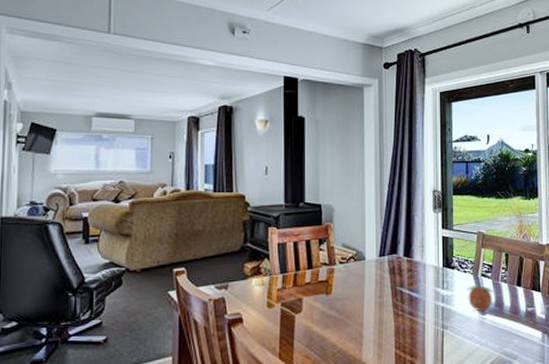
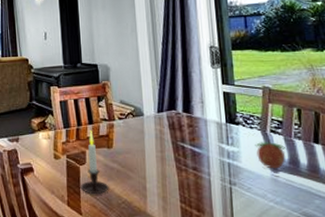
candle: none [294,276,325,344] -> present [80,130,109,194]

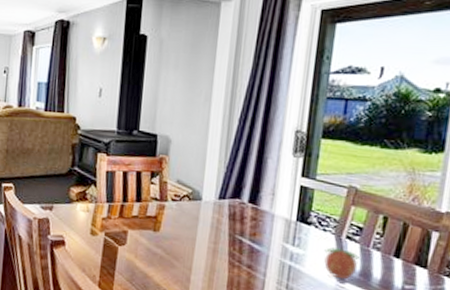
candle: present [80,130,109,194] -> none [115,209,148,279]

